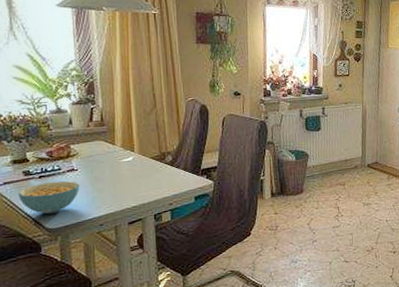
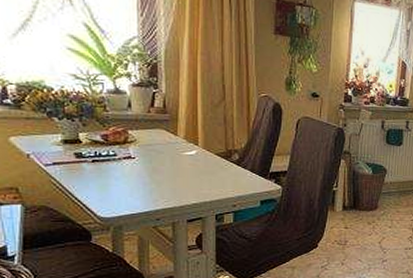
cereal bowl: present [18,180,80,214] -> none [68,167,137,201]

